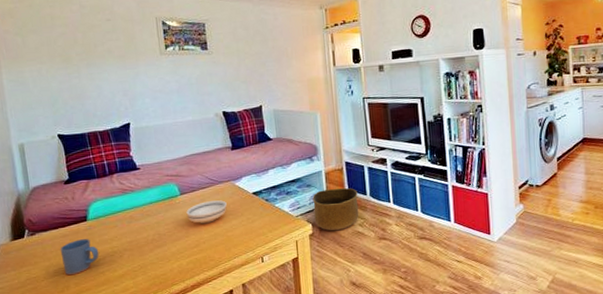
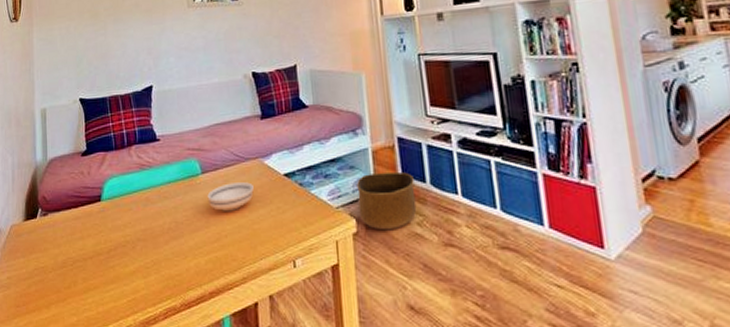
mug: present [60,239,99,276] -> none [71,223,111,268]

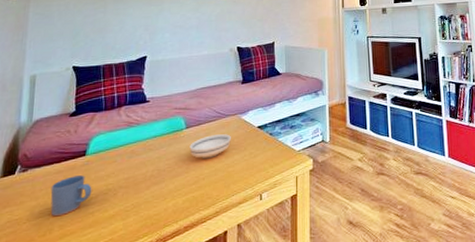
mug: none [71,223,111,268] -> present [50,175,92,217]
basket: present [357,171,417,231] -> none [315,122,359,167]

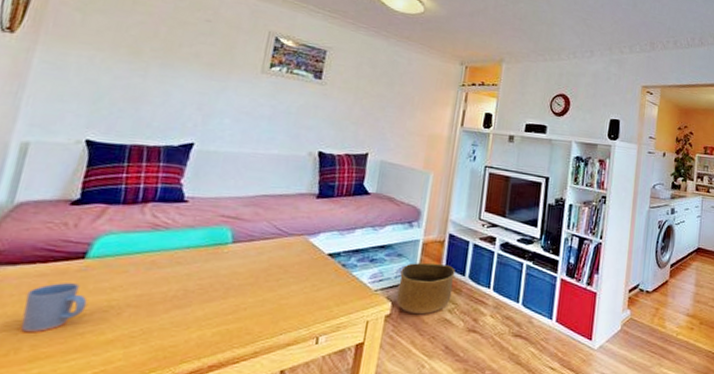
bowl: present [189,134,231,159] -> none [232,256,291,285]
basket: none [315,122,359,167] -> present [396,263,455,315]

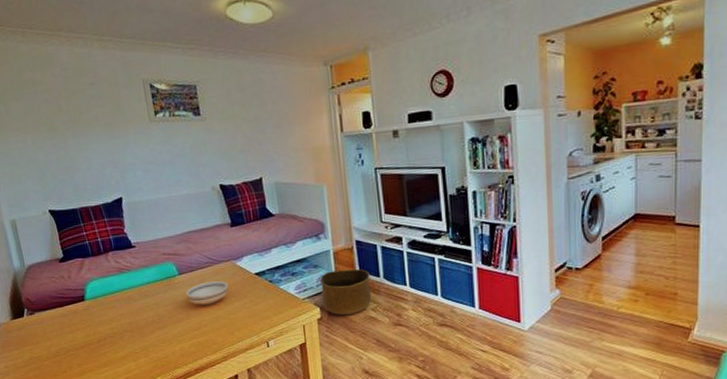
mug: present [20,283,88,333] -> none [60,319,100,356]
bowl: none [232,256,291,285] -> present [185,281,229,306]

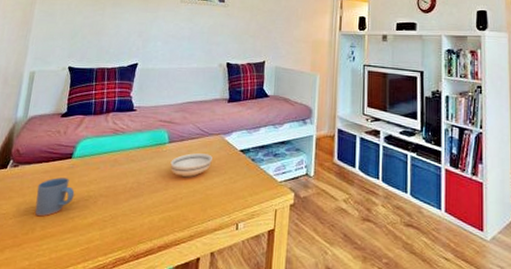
mug: none [60,319,100,356] -> present [35,177,75,217]
basket: present [320,268,372,316] -> none [298,156,346,204]

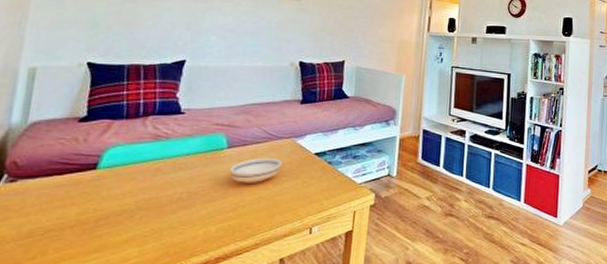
mug: present [35,177,75,217] -> none [44,192,102,238]

